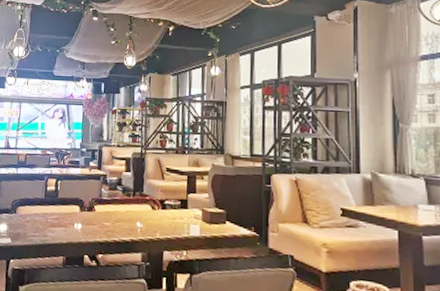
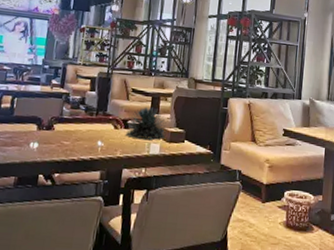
succulent plant: none [164,186,207,222] -> present [126,107,168,141]

